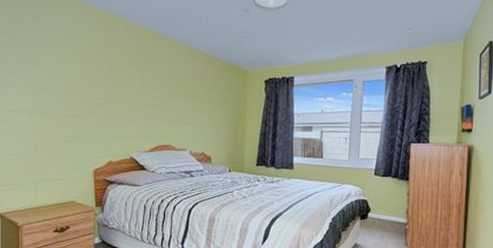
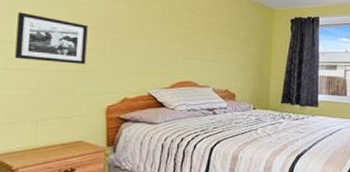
picture frame: none [15,82,75,130] -> present [15,12,88,65]

